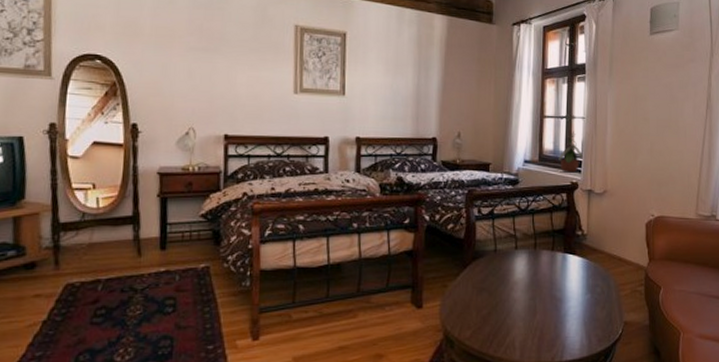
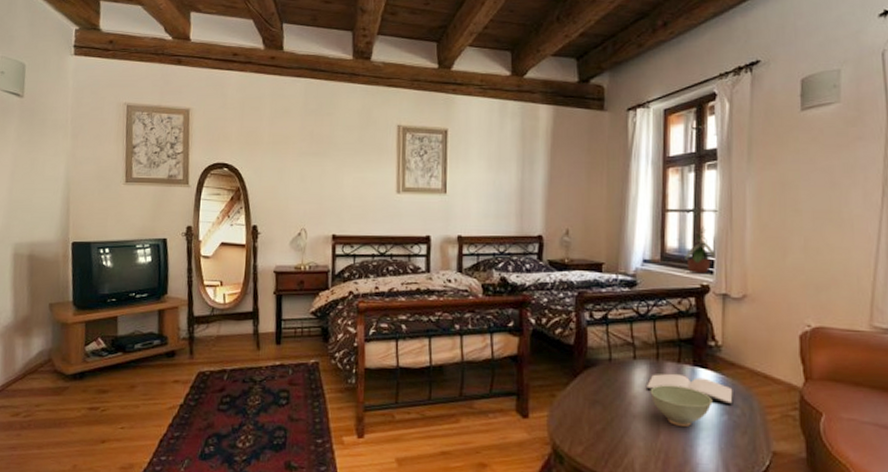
book: none [526,260,595,285] -> present [647,373,733,405]
bowl: none [529,271,579,307] -> present [650,385,713,428]

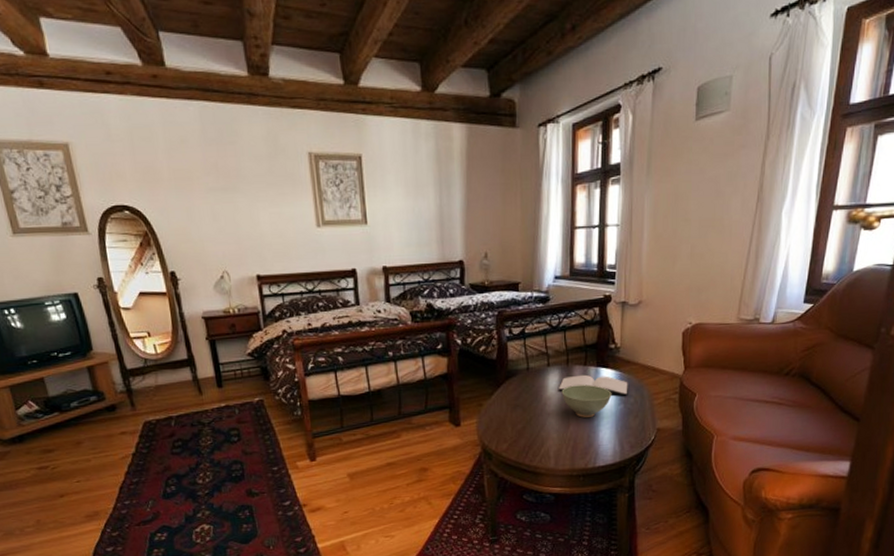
potted plant: present [685,226,715,274] -> none [591,240,617,286]

